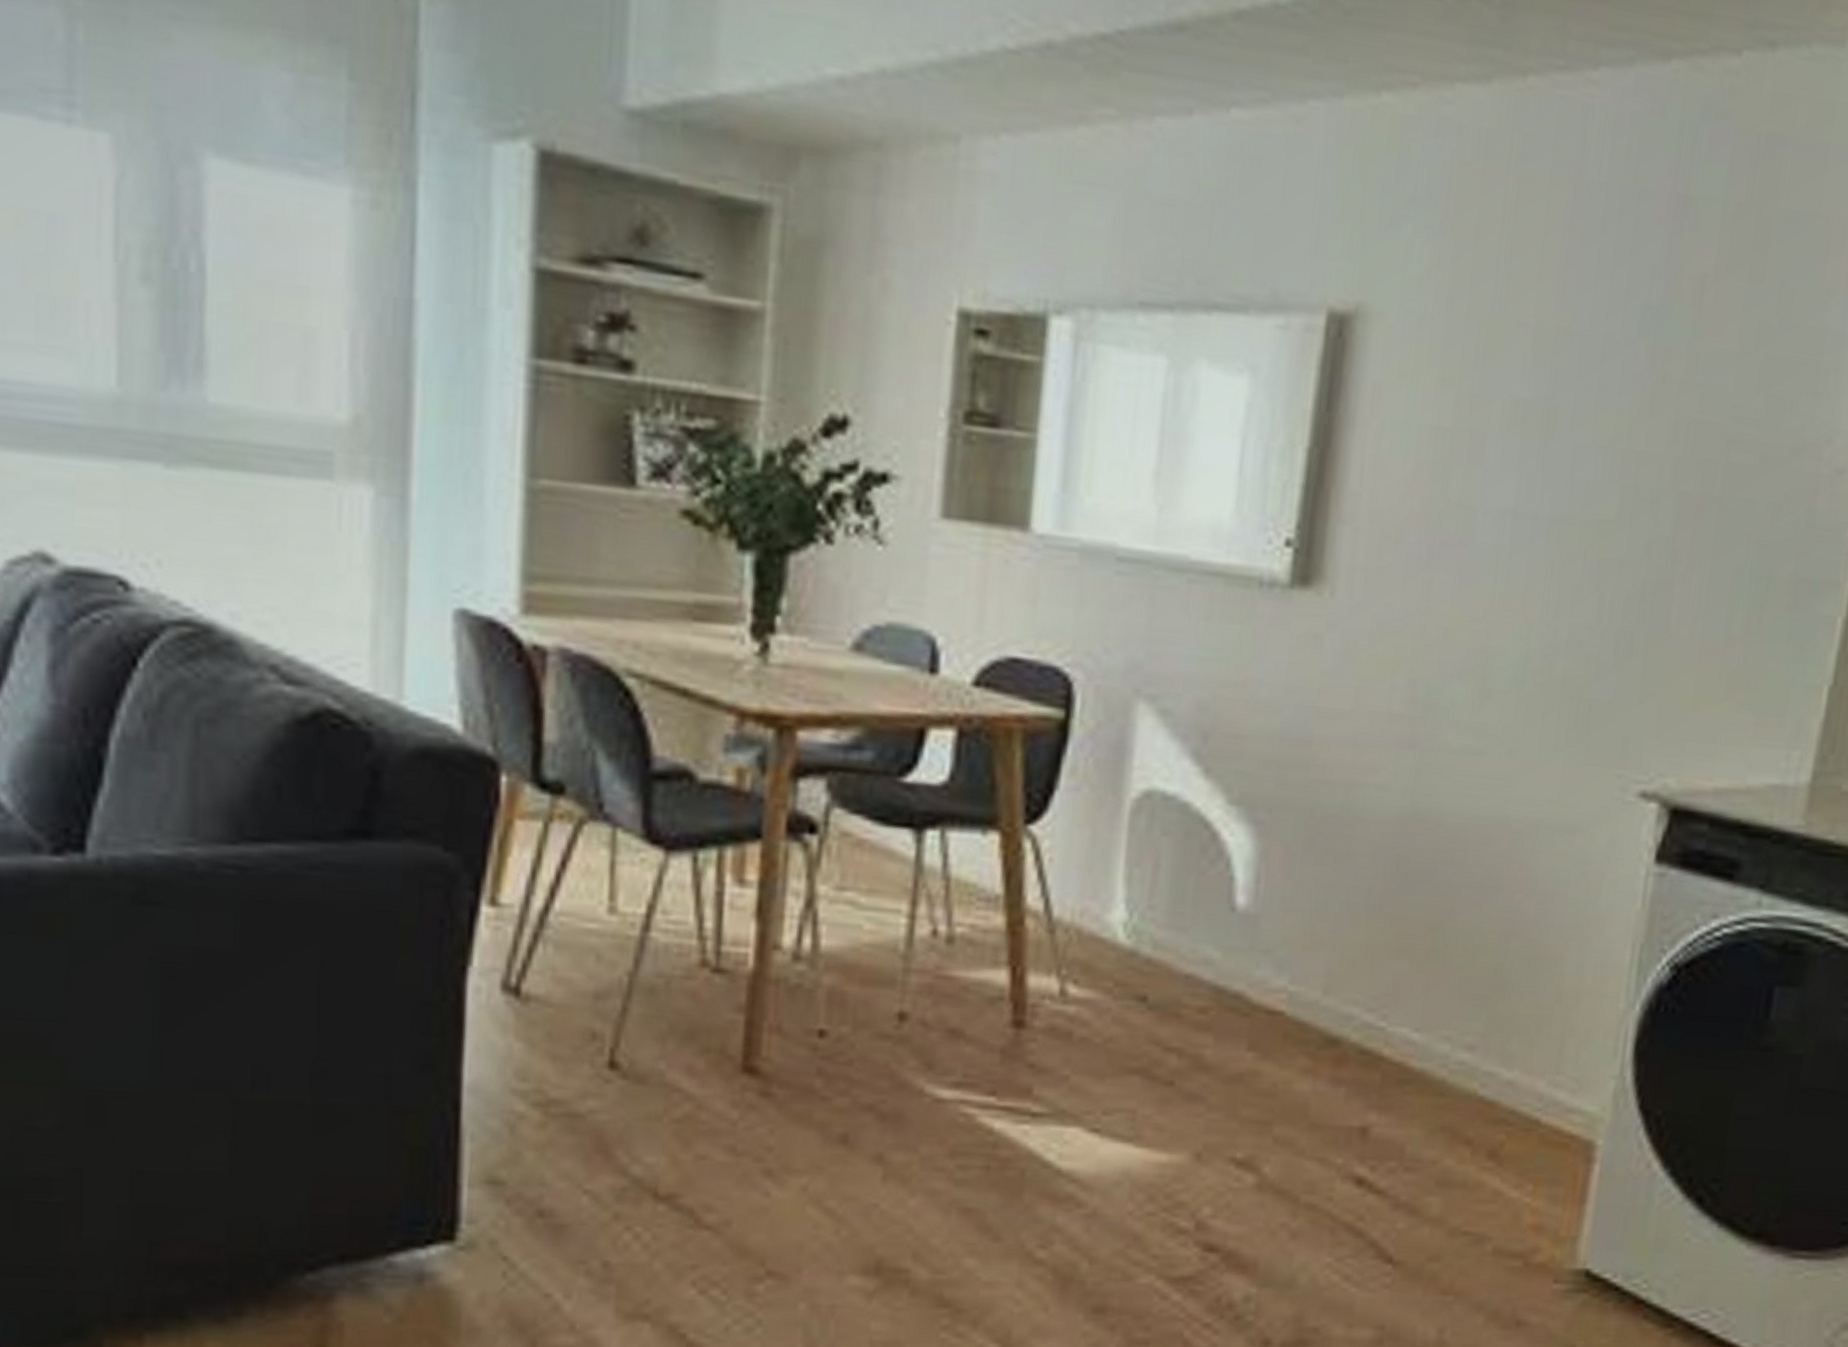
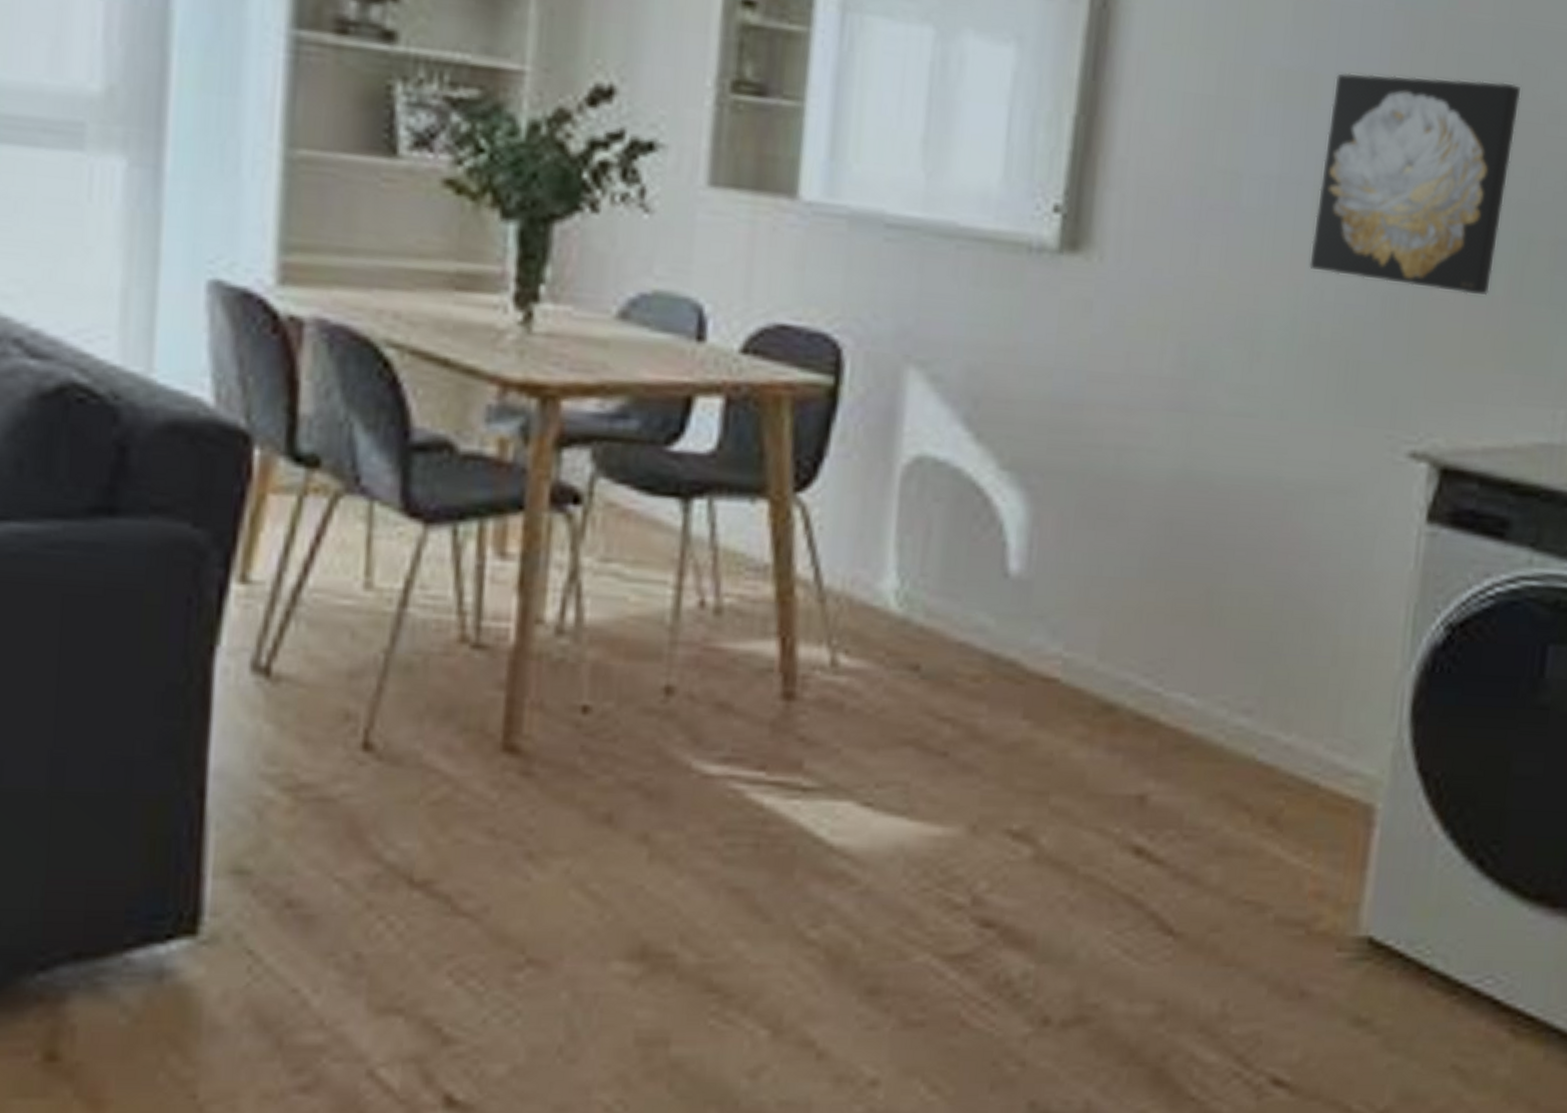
wall art: none [1543,404,1764,635] -> present [1309,72,1521,296]

